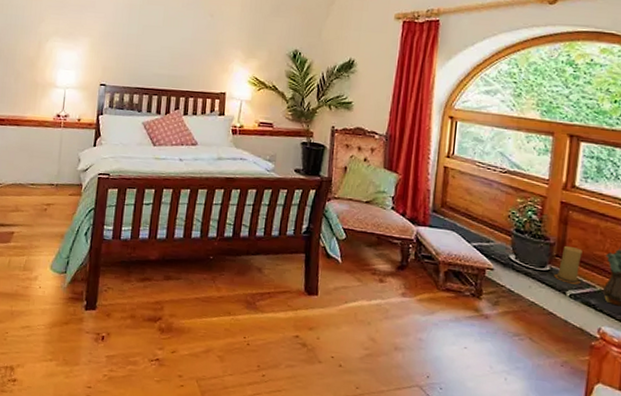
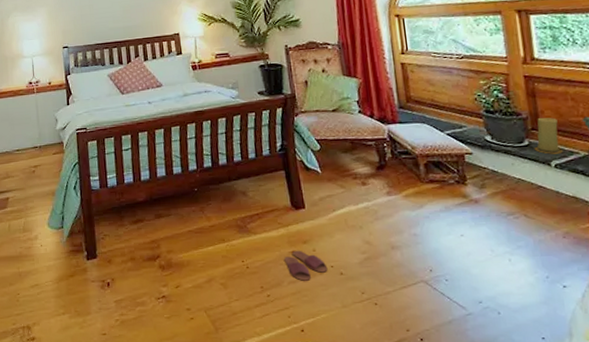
slippers: none [286,335,328,367] -> present [284,250,328,281]

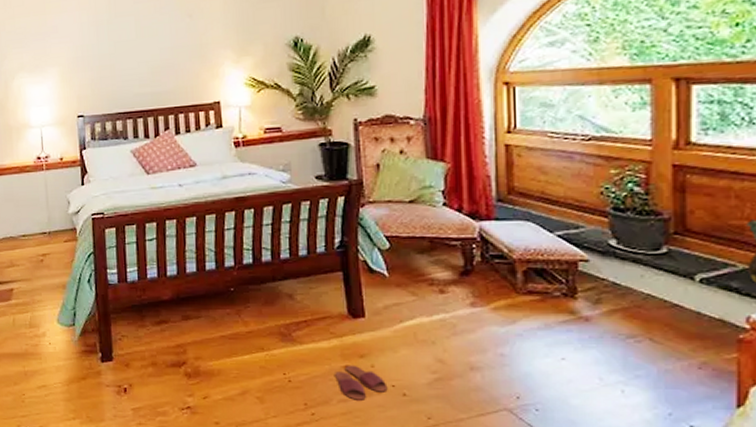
candle: present [534,117,563,154] -> none [674,218,714,266]

